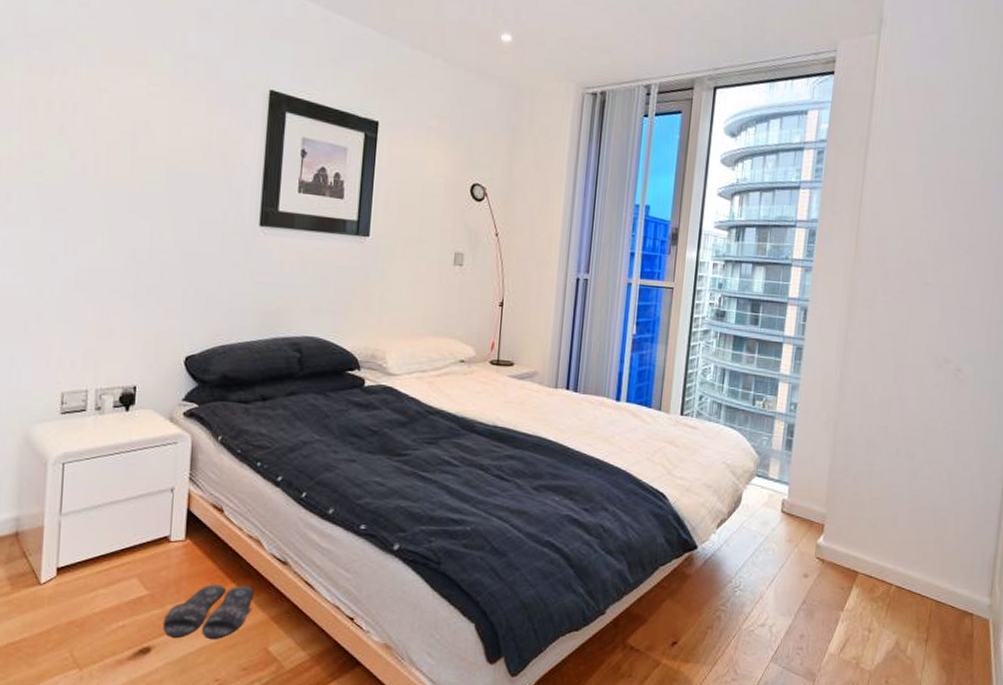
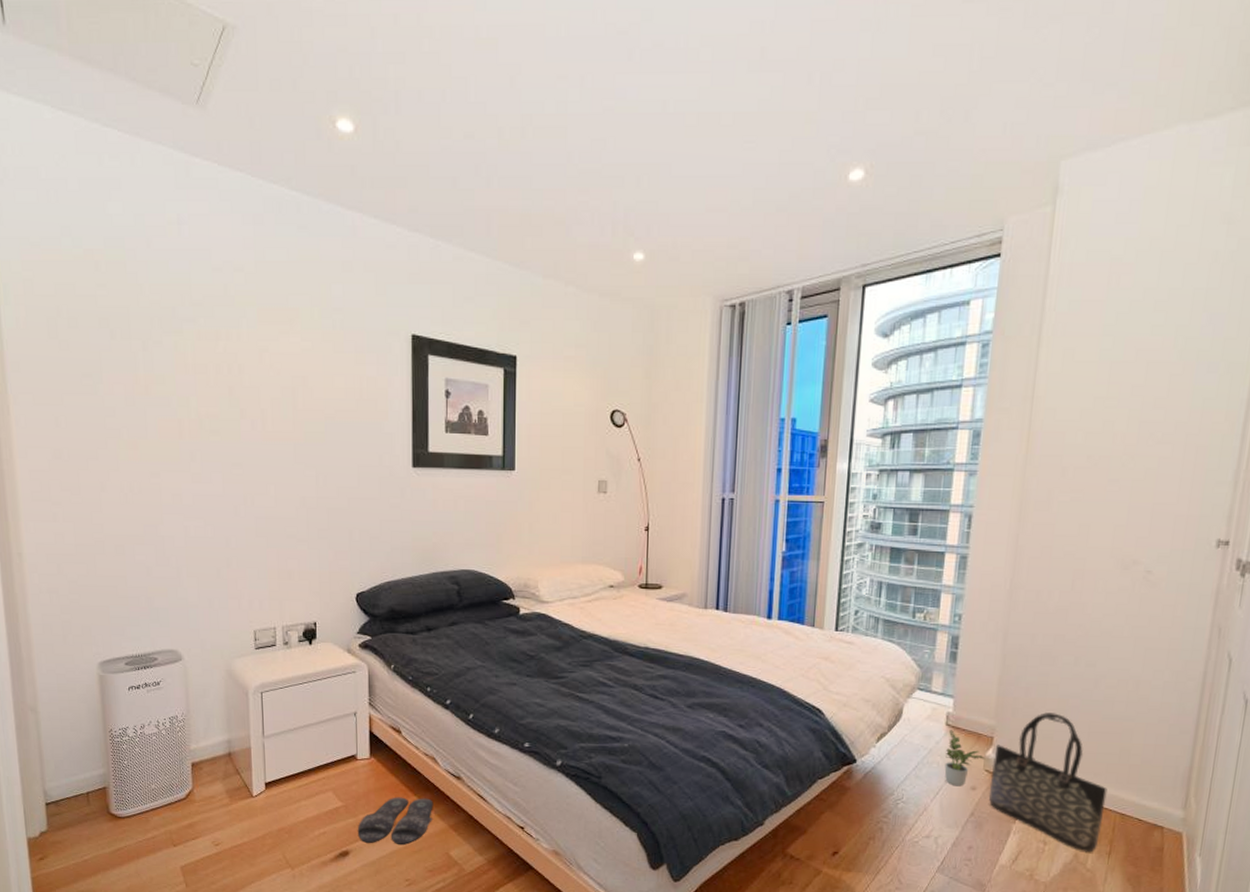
potted plant: none [779,517,817,574] -> present [944,730,985,787]
tote bag: none [819,501,925,639] -> present [988,712,1107,852]

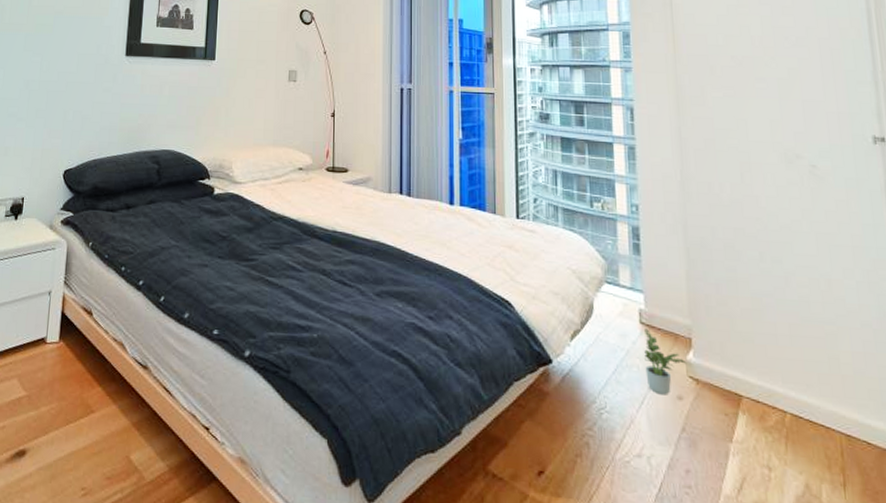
slippers: present [357,797,434,845] -> none [37,387,118,445]
tote bag: present [988,712,1107,852] -> none [695,312,830,482]

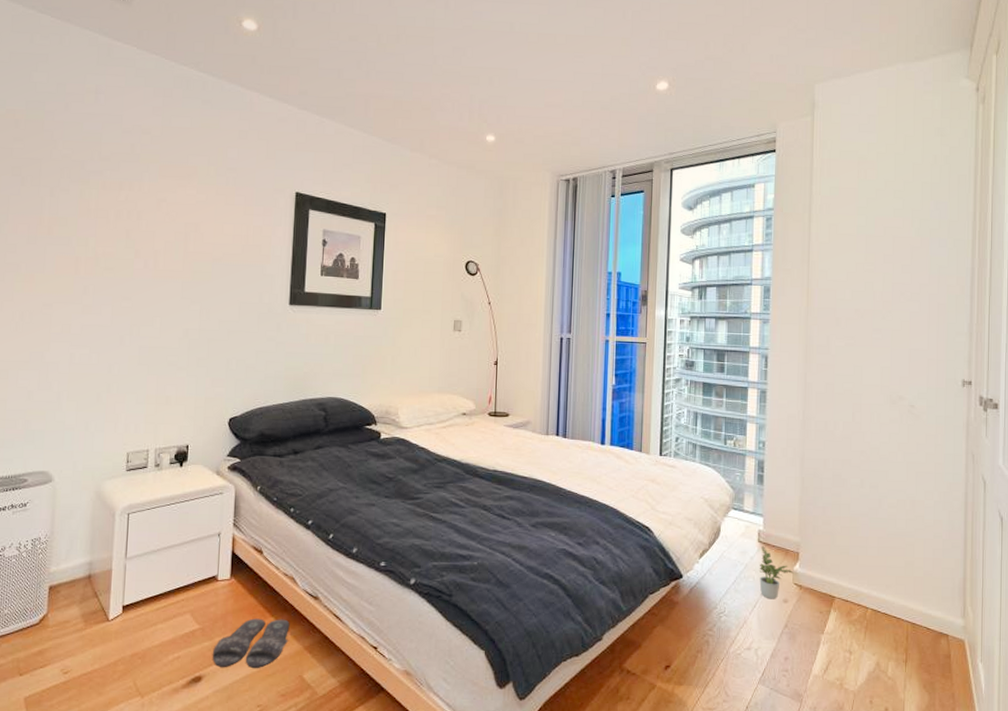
slippers: none [37,387,118,445] -> present [212,618,290,668]

